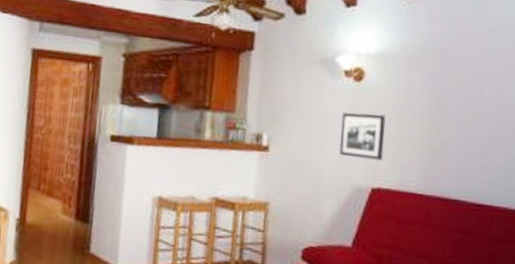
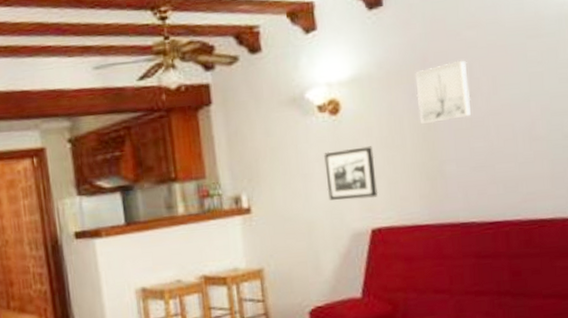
wall art: none [432,57,482,108] -> present [415,60,471,124]

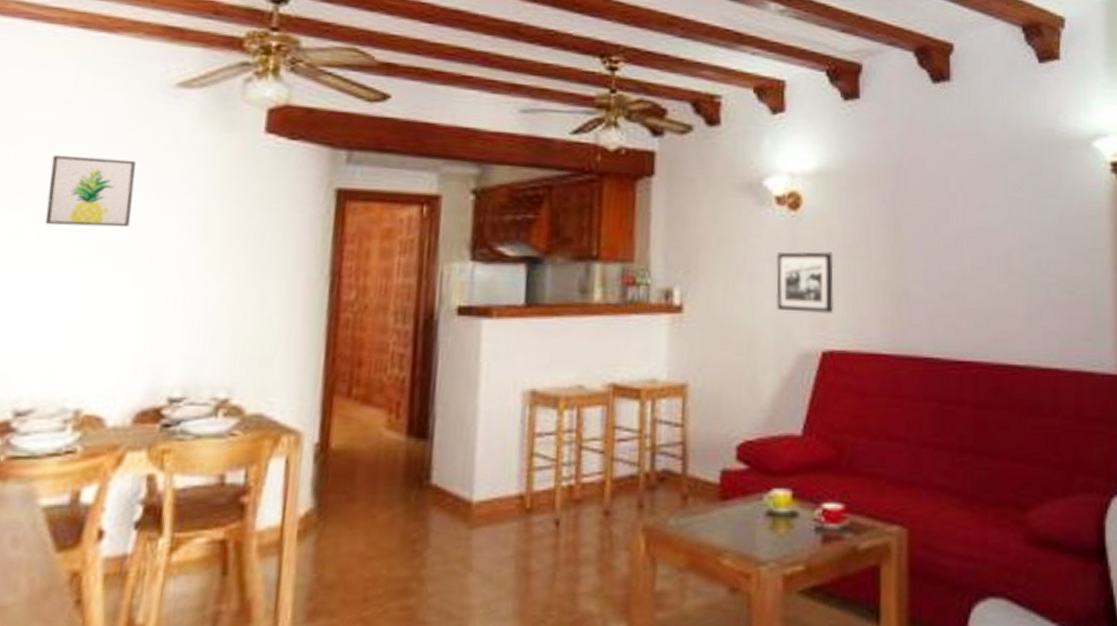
wall art: present [415,60,471,124] -> none [887,171,945,236]

